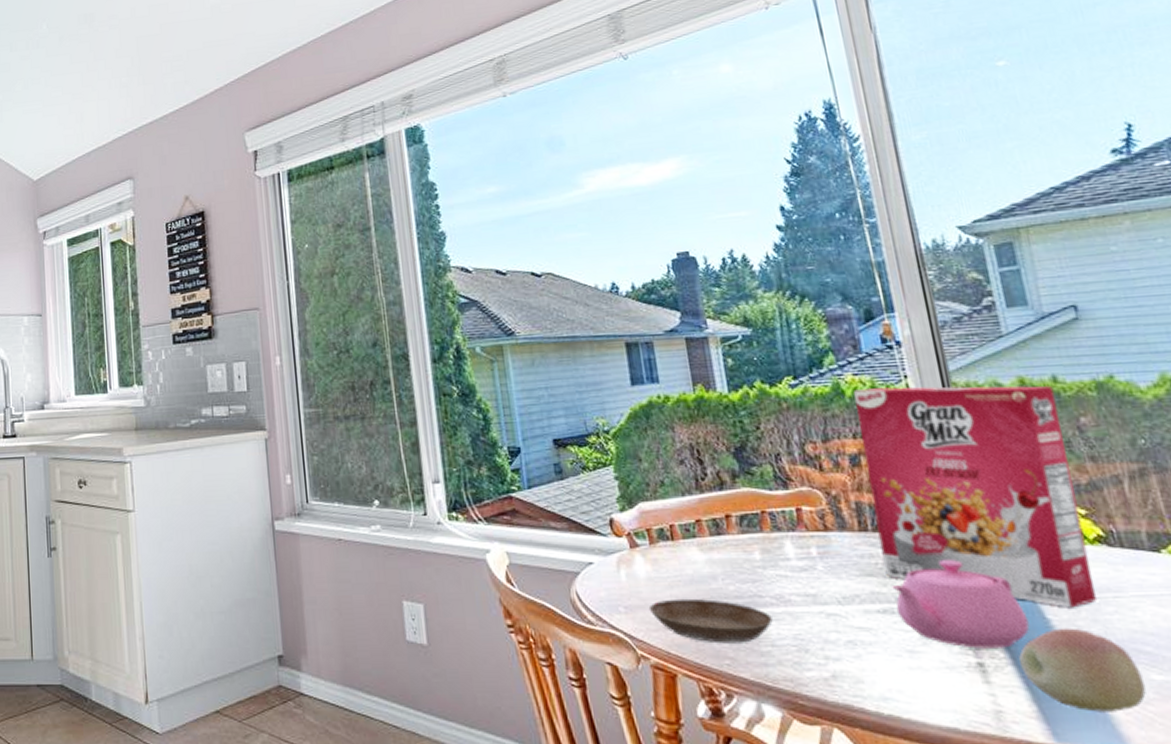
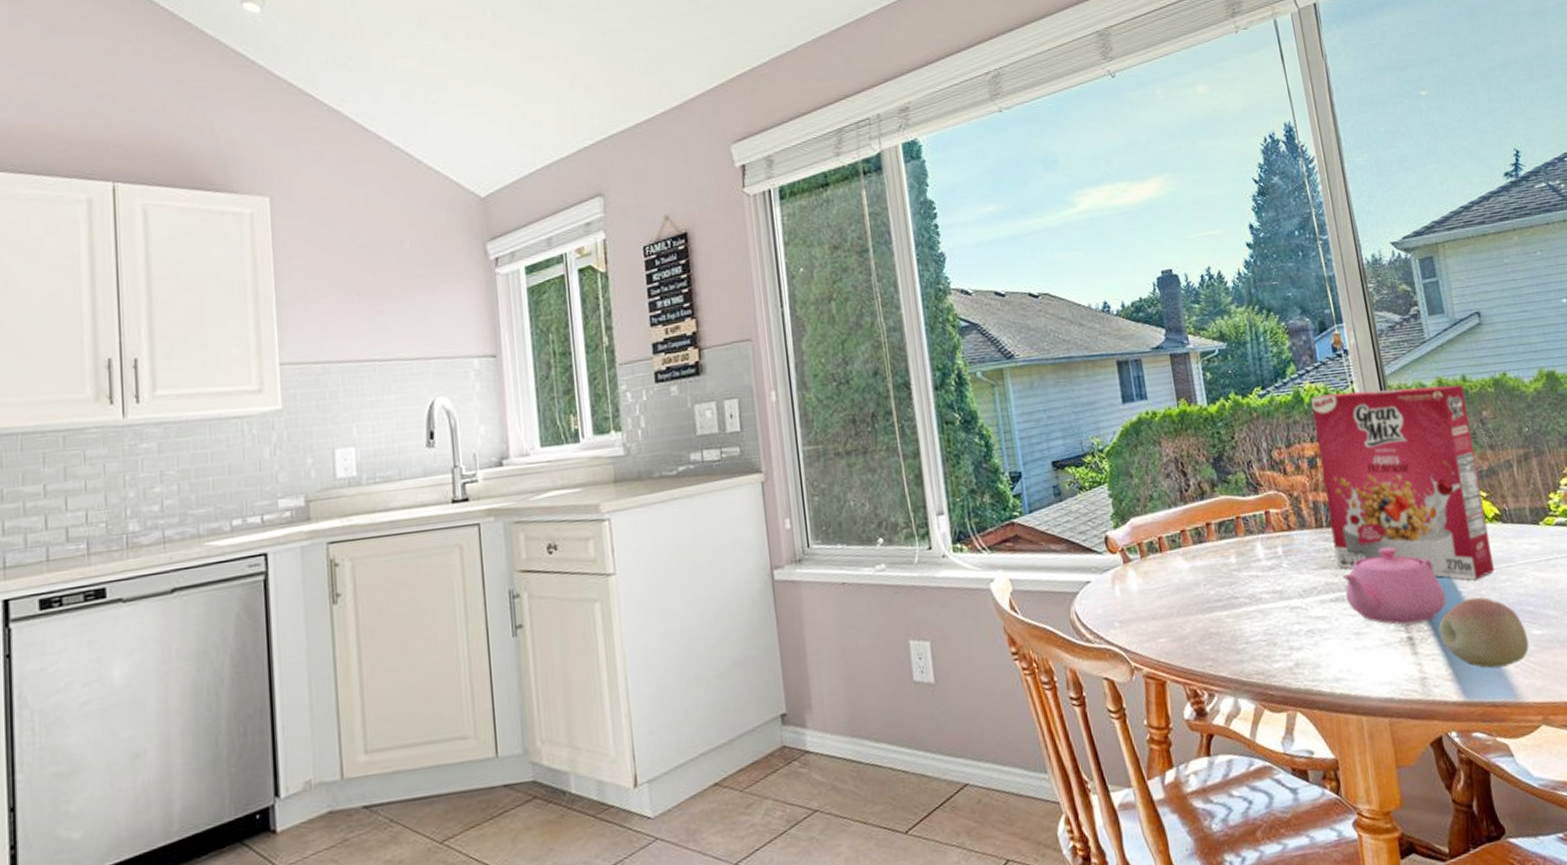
saucer: present [648,598,773,644] -> none [1140,605,1247,647]

